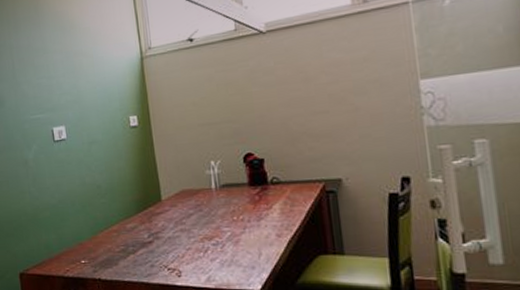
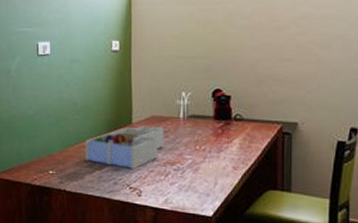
desk organizer: none [115,201,199,249] -> present [85,126,165,169]

